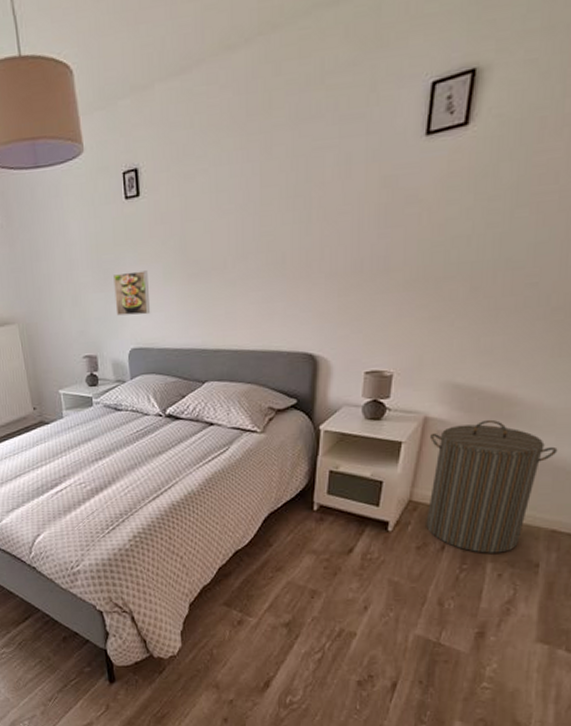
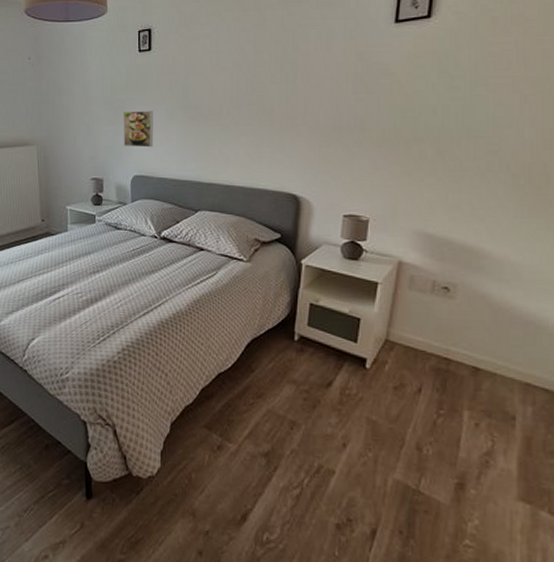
laundry hamper: present [426,419,558,553] -> none [402,269,526,402]

